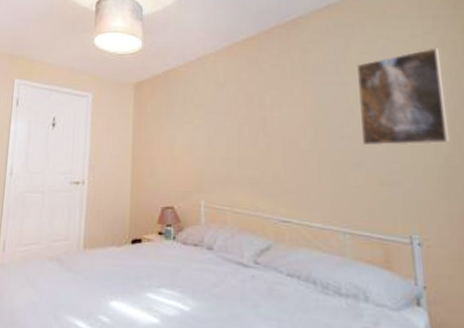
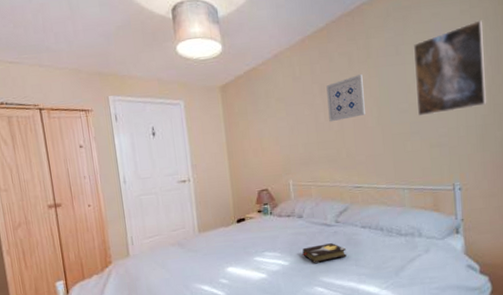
hardback book: none [207,290,266,315] -> present [302,243,347,263]
wall art: none [253,90,299,139] -> present [326,74,366,122]

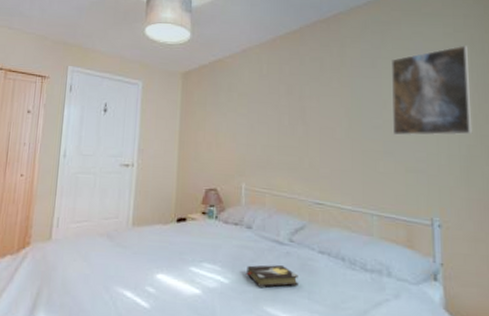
wall art: present [326,74,366,122] -> none [293,82,335,127]

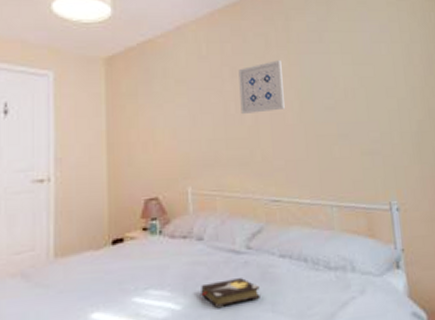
wall art: none [293,82,335,127] -> present [238,60,286,115]
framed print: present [391,45,473,136] -> none [338,14,421,116]

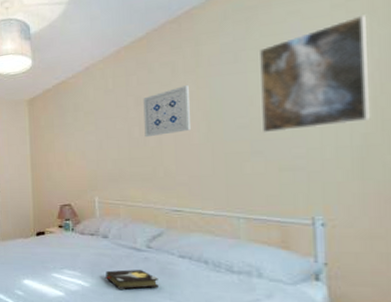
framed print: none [338,14,421,116] -> present [258,14,371,133]

